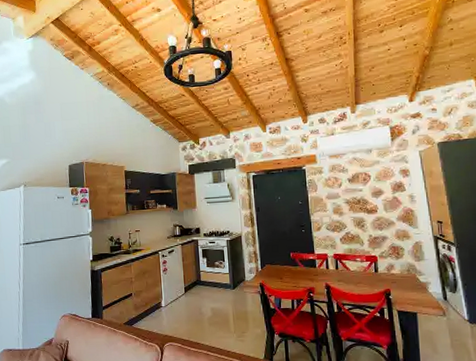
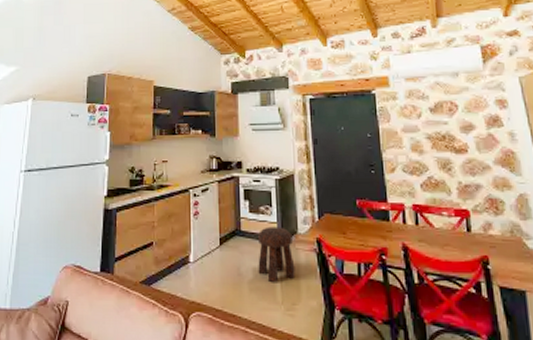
stool: none [215,276,244,318] -> present [258,226,295,283]

